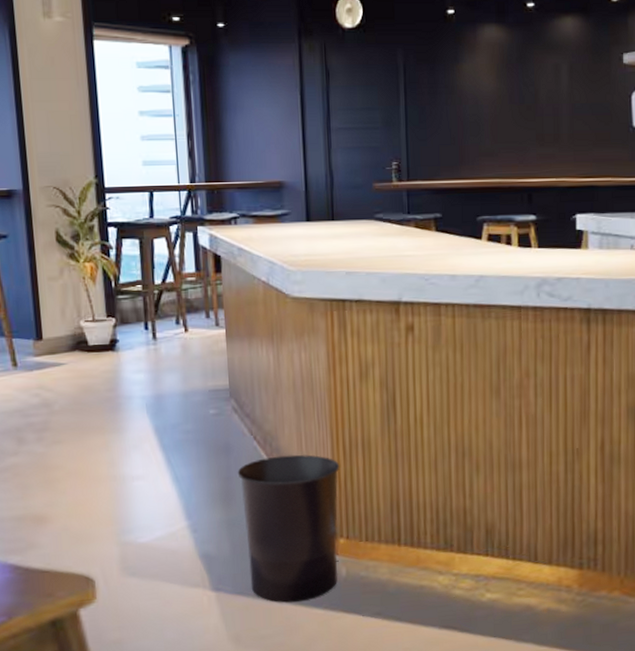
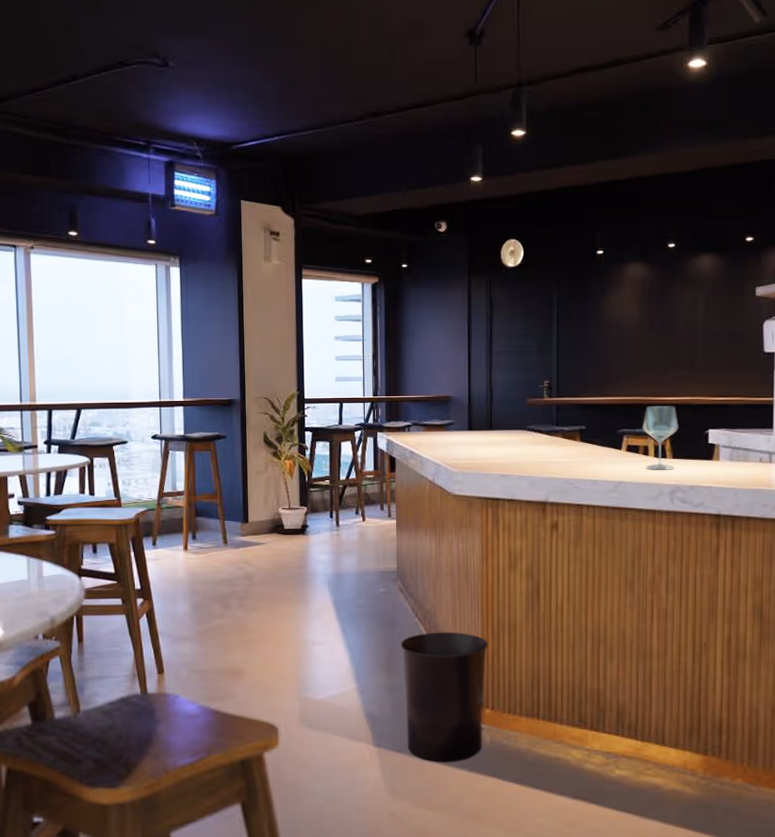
wine glass: none [503,189,544,262] -> present [642,406,679,470]

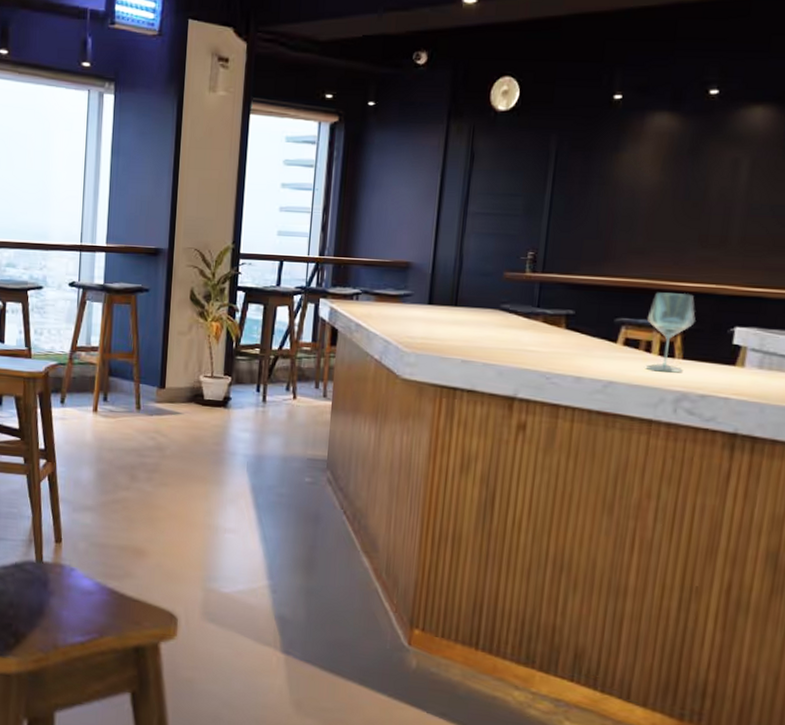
waste bin: present [400,632,489,762] -> none [319,534,426,683]

